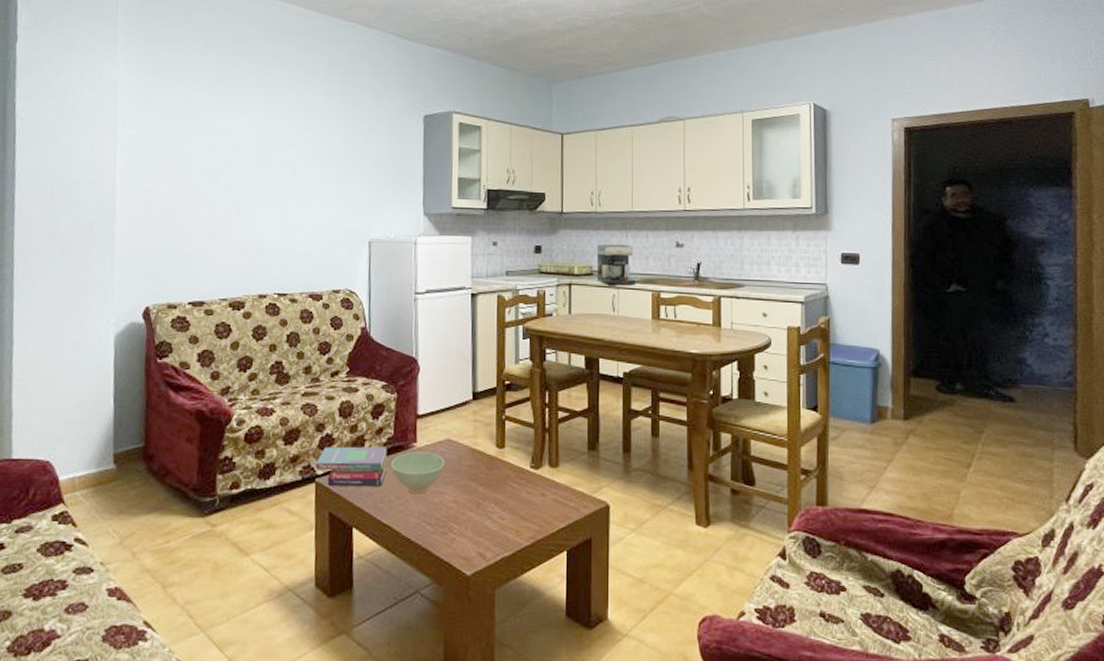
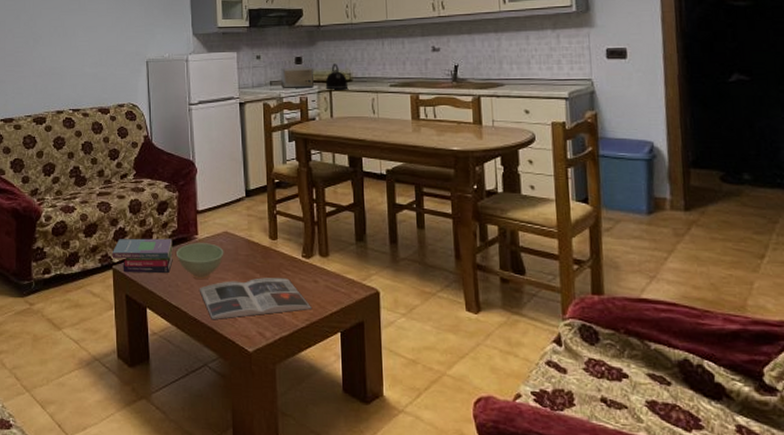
magazine: none [414,491,537,539] -> present [199,278,311,319]
toaster: none [517,256,554,282] -> present [280,67,315,91]
kettle: none [565,255,589,284] -> present [325,64,349,90]
coffee maker: present [596,244,637,286] -> none [354,51,395,90]

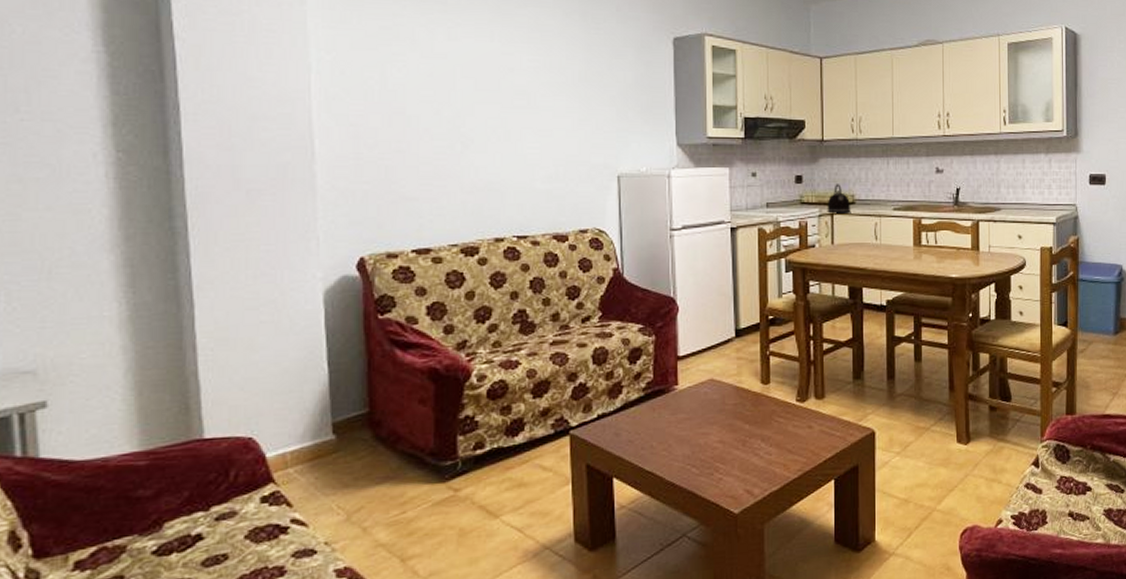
books: present [112,238,173,273] -> none [568,392,647,437]
bowl: present [176,243,224,280] -> none [652,393,709,438]
magazine: present [199,278,311,319] -> none [678,426,805,482]
toaster: present [280,67,315,91] -> none [778,187,816,214]

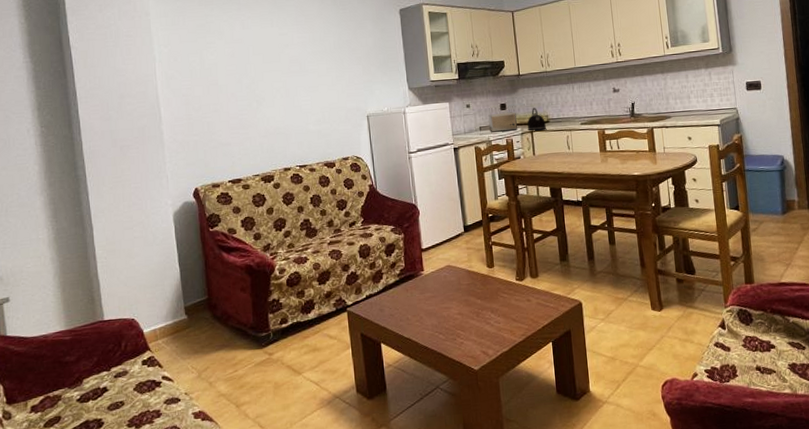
toaster: none [778,187,816,214] -> present [487,112,518,134]

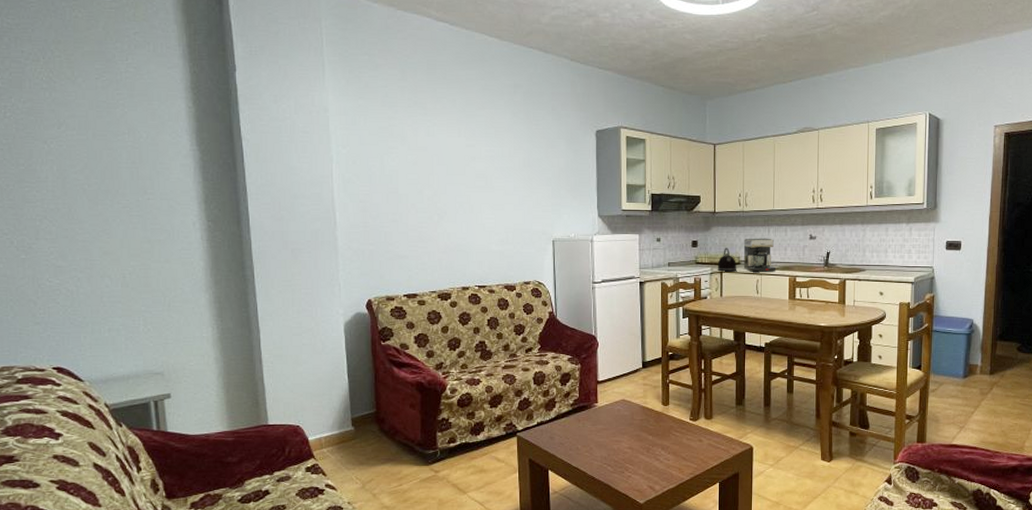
toaster: present [487,112,518,134] -> none [677,250,708,272]
coffee maker: none [550,94,585,129] -> present [743,238,777,272]

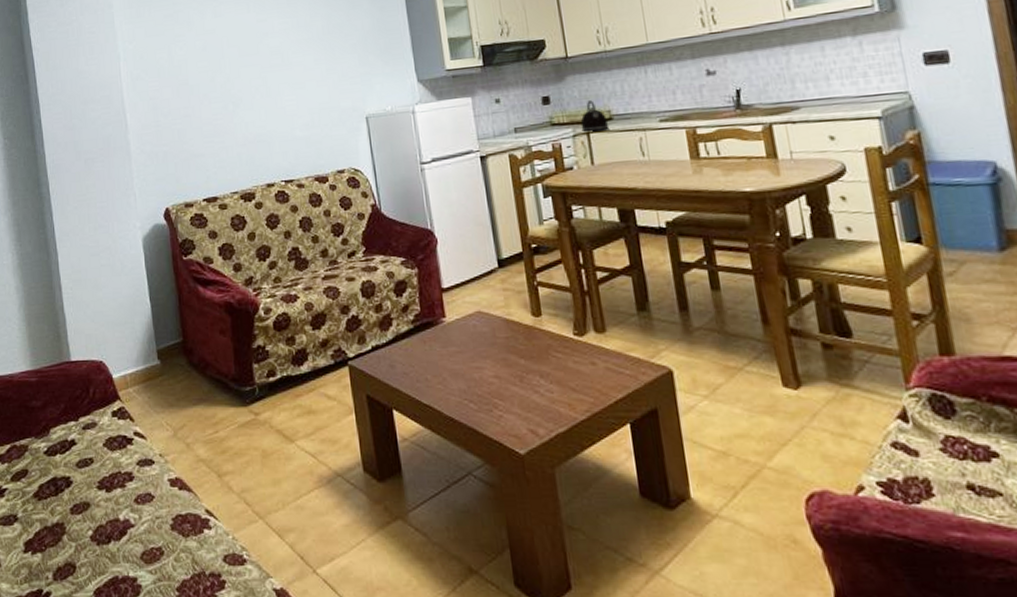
coffee maker: present [743,238,777,272] -> none [612,81,666,128]

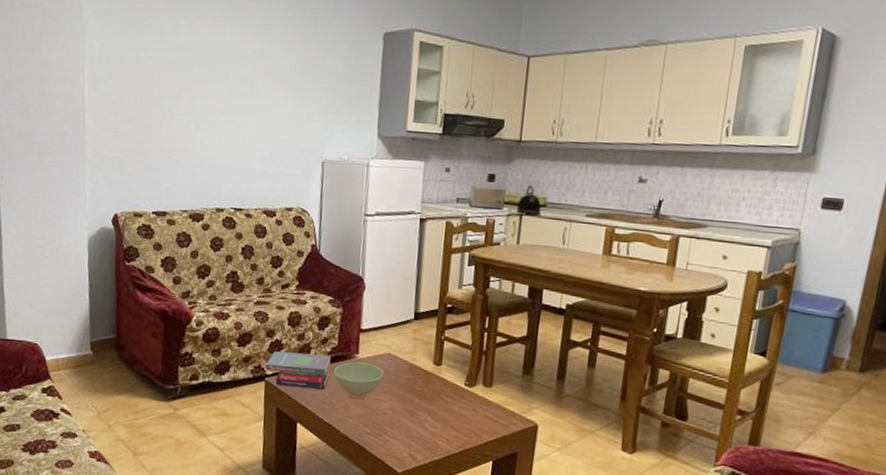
books: none [345,324,419,368] -> present [265,351,331,390]
bowl: none [422,326,479,371] -> present [334,361,384,400]
toaster: none [524,107,568,137] -> present [468,184,507,211]

